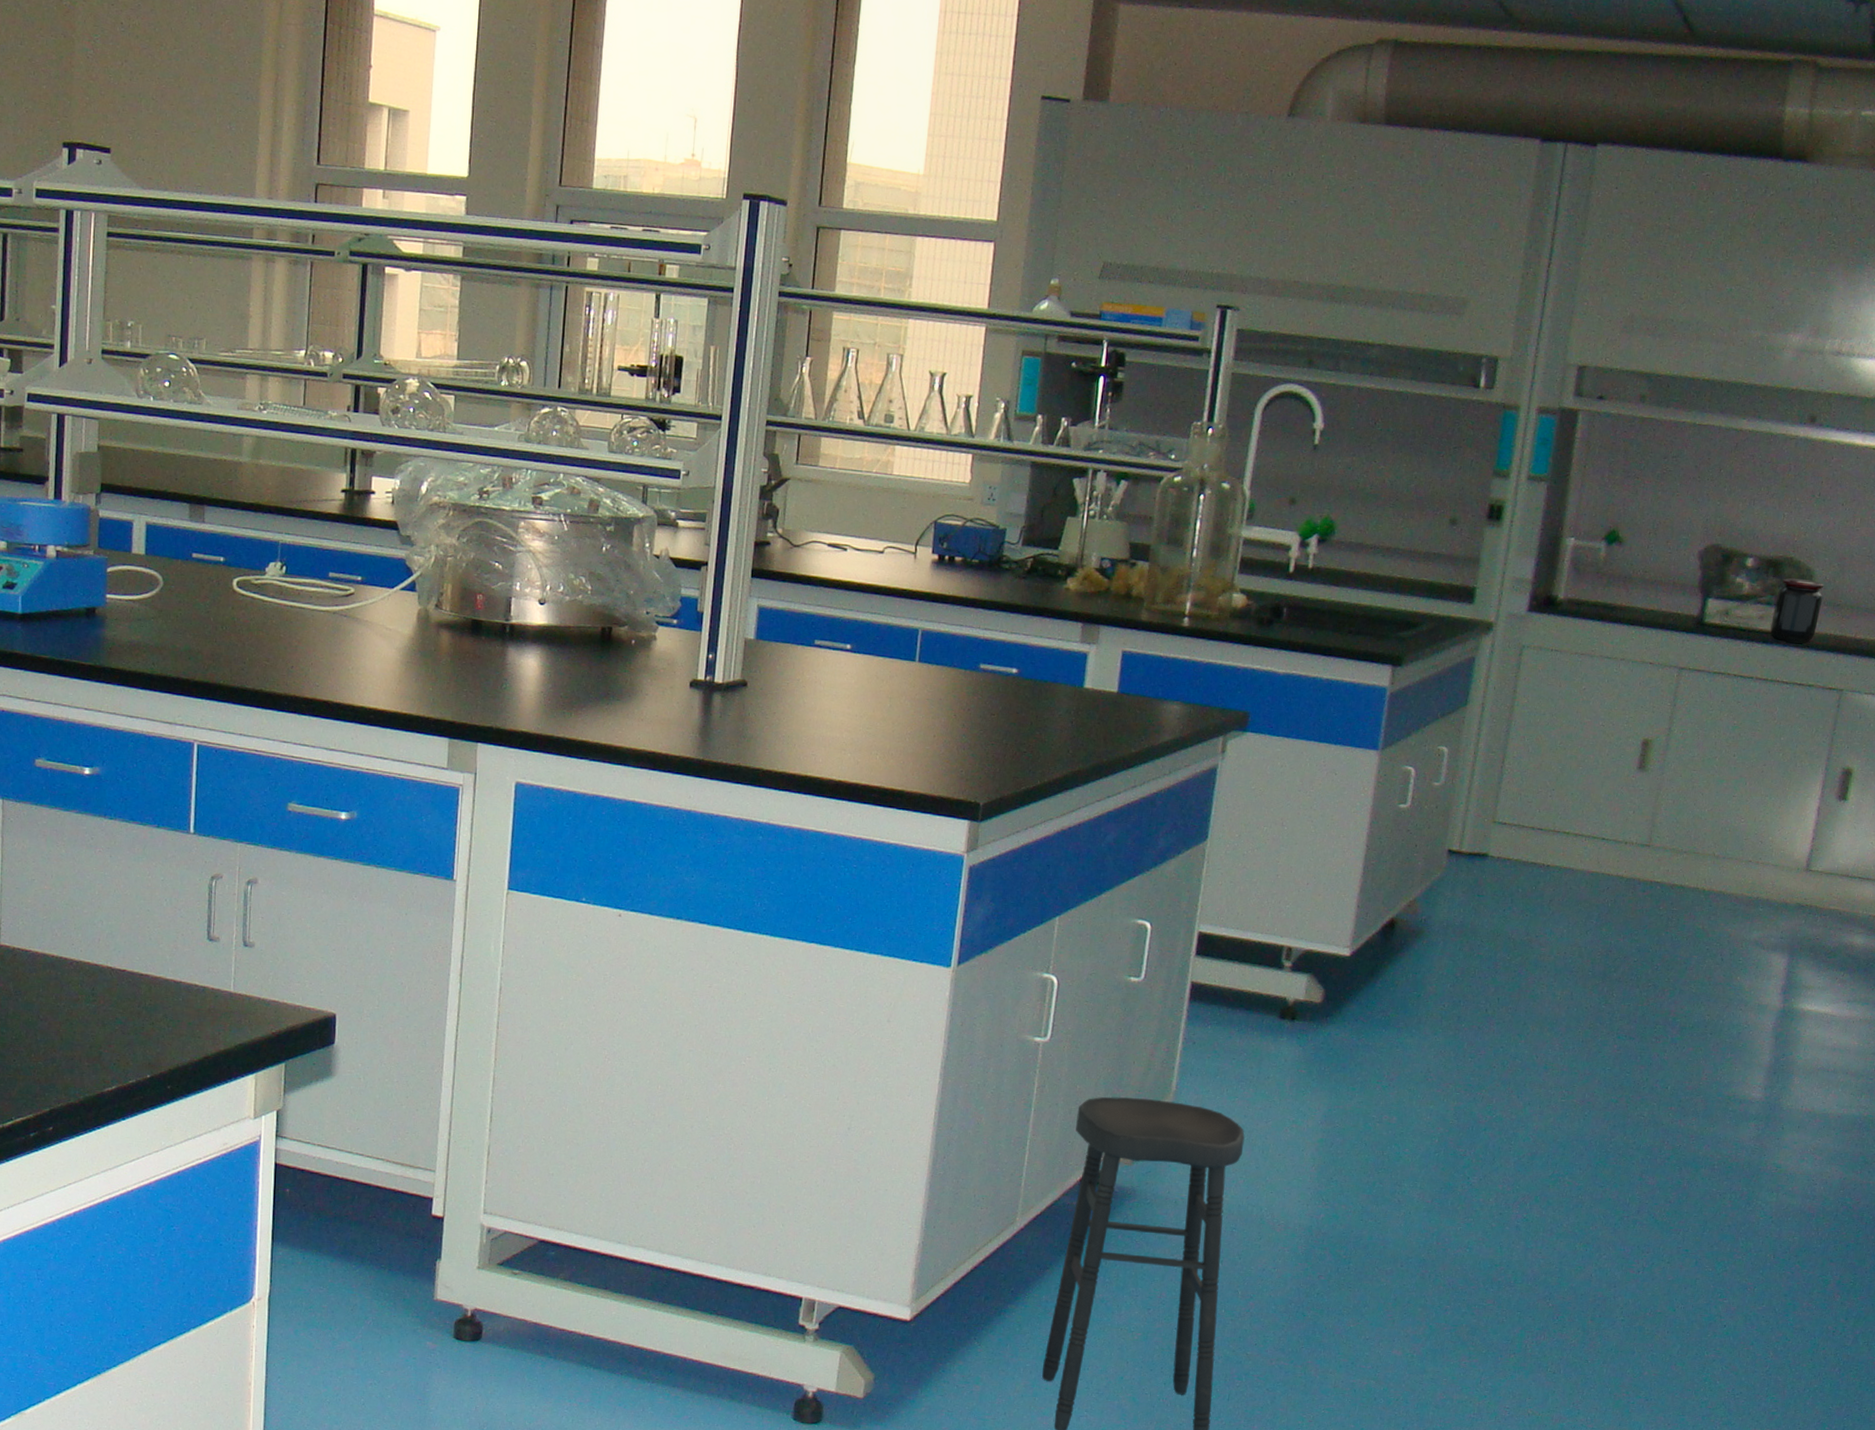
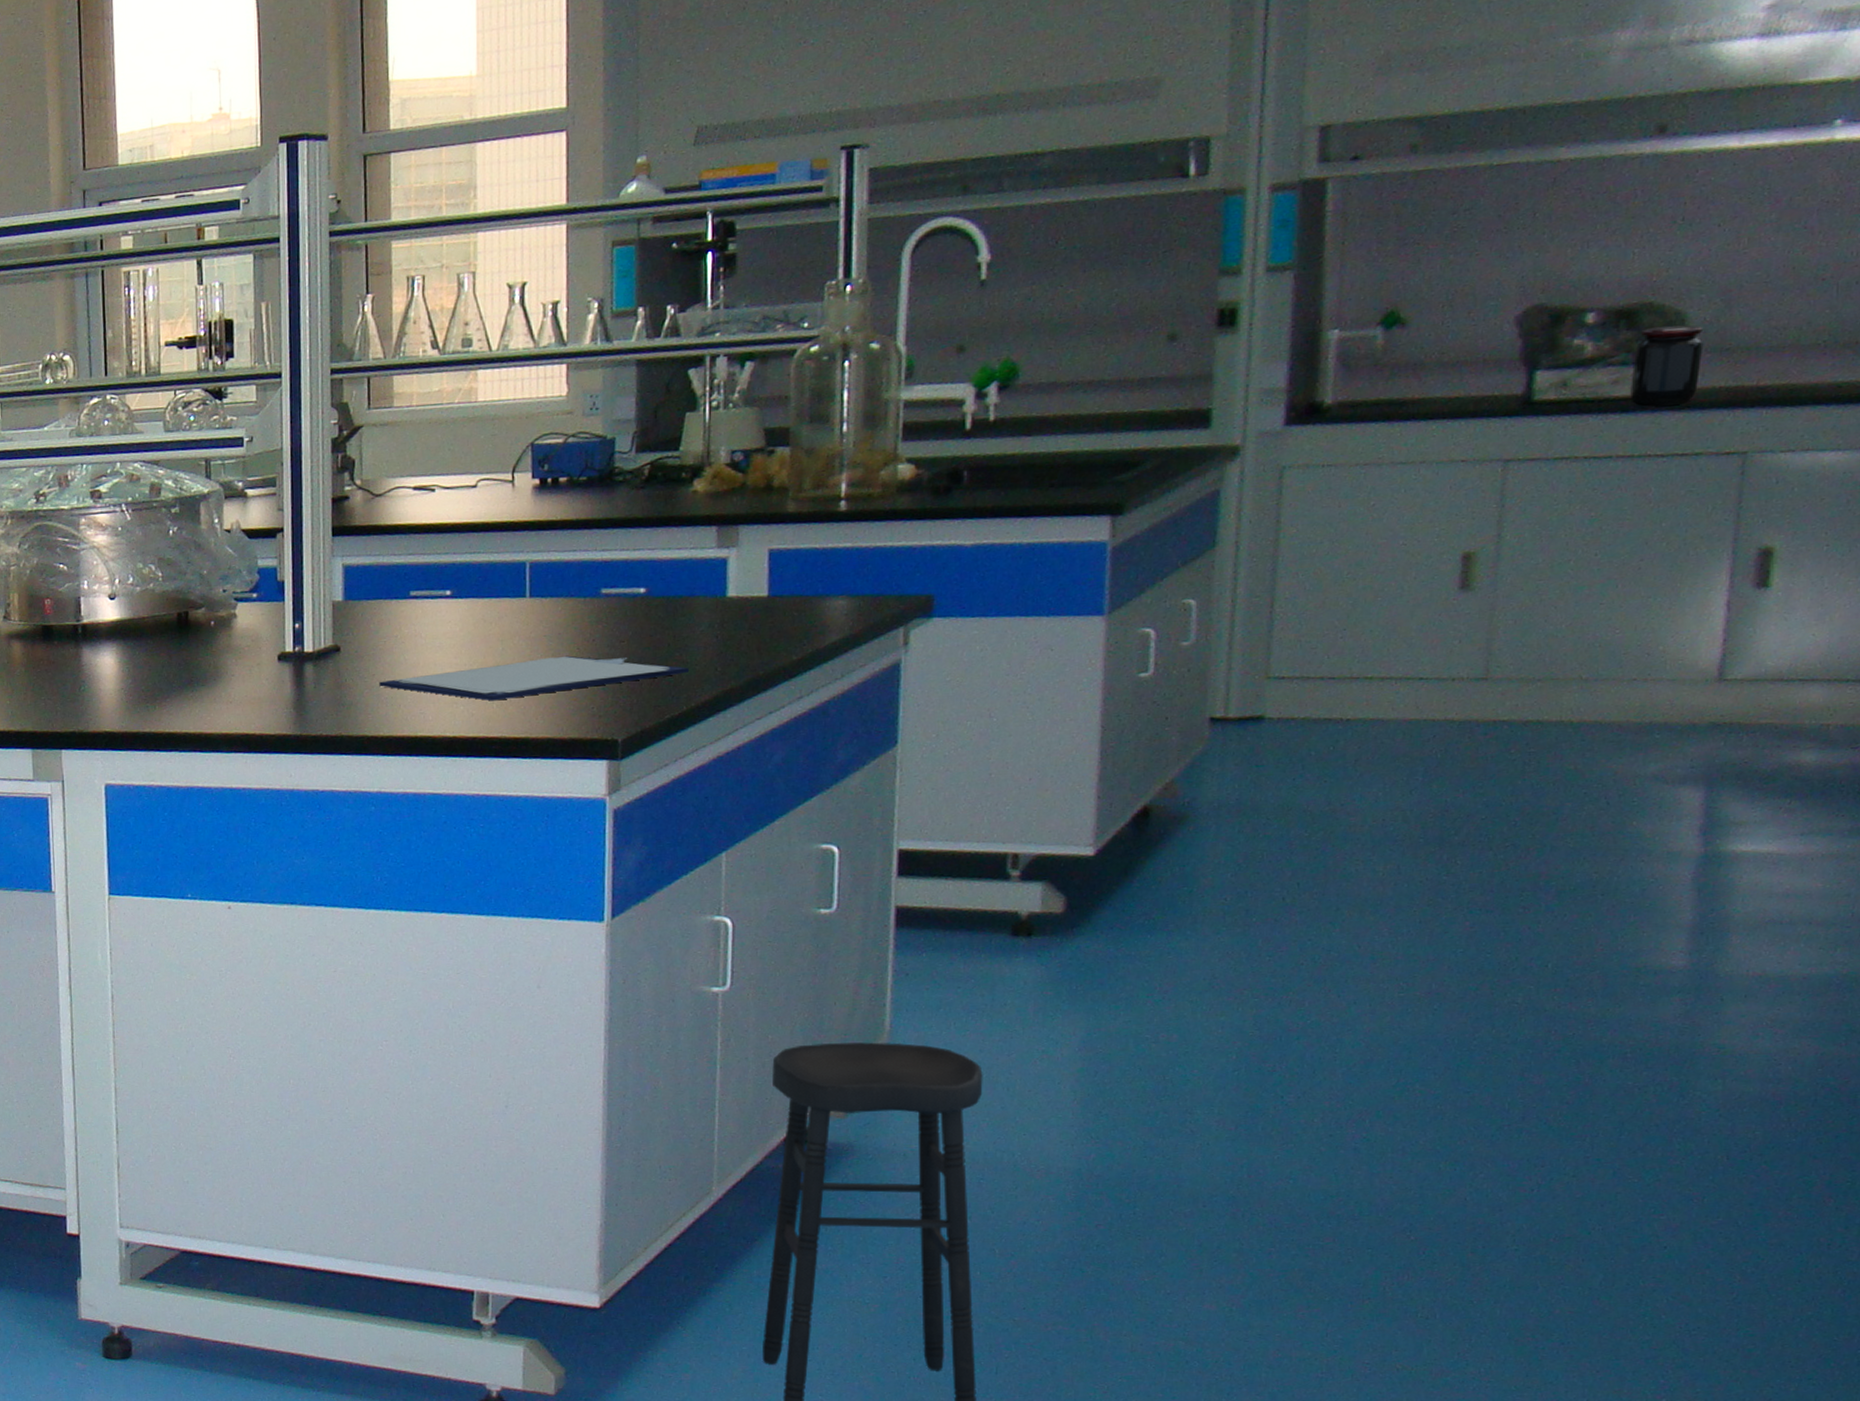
notepad: none [778,719,1046,753] -> present [379,655,689,701]

